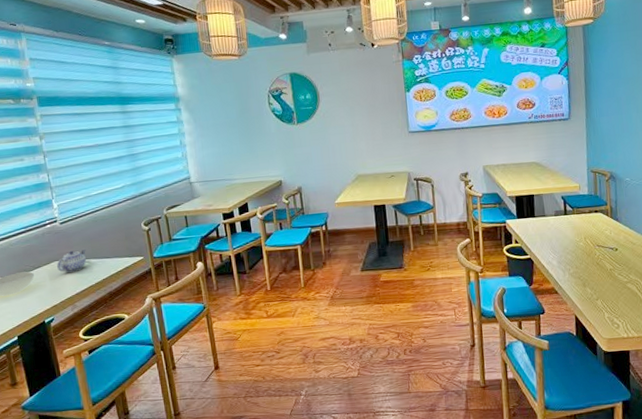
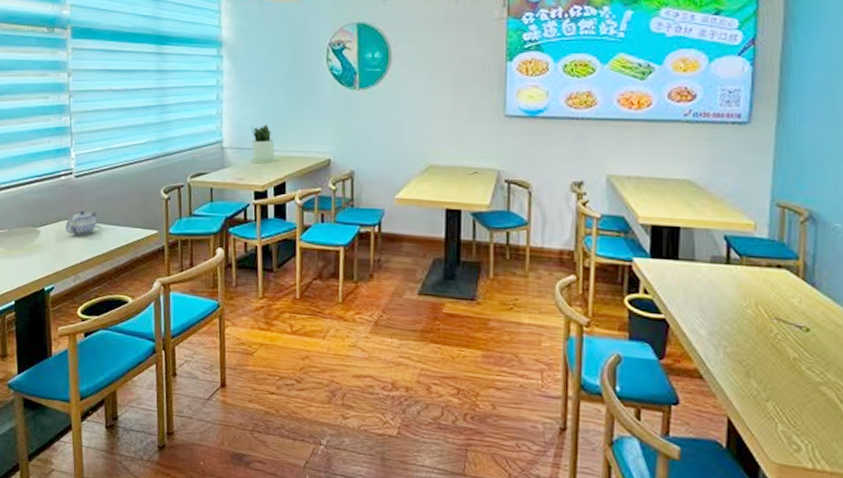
planter: none [212,160,238,192] -> present [250,124,277,164]

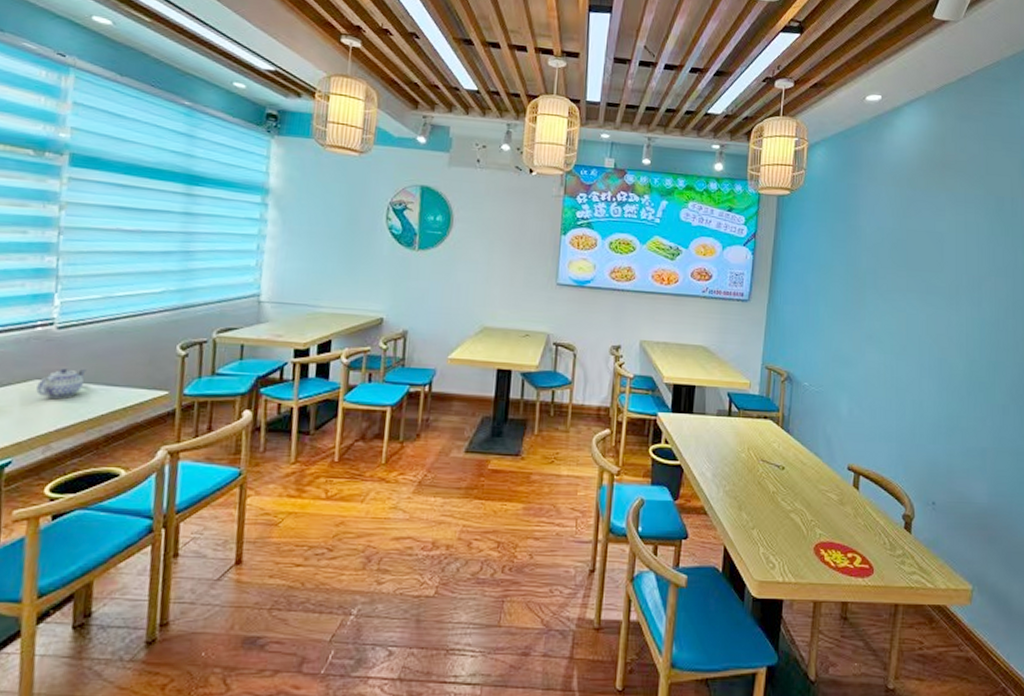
planter: present [250,124,277,164] -> none [292,279,324,321]

